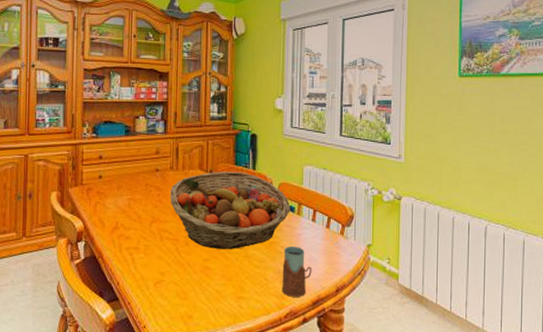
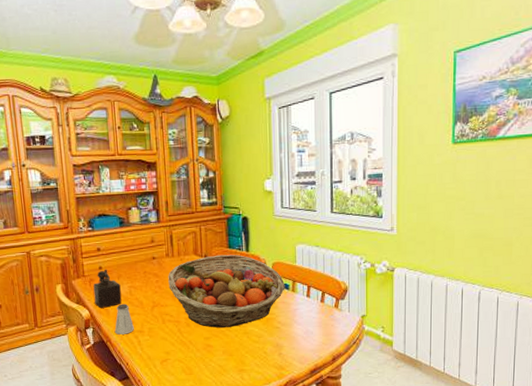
pepper mill: none [90,178,120,220] -> present [93,269,122,308]
saltshaker: none [109,217,129,251] -> present [115,304,134,335]
drinking glass: present [282,246,312,297] -> none [280,321,309,367]

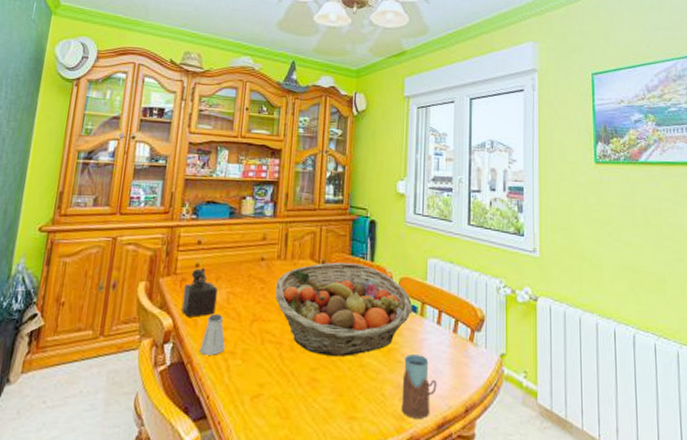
drinking glass: none [280,321,309,367] -> present [401,354,437,419]

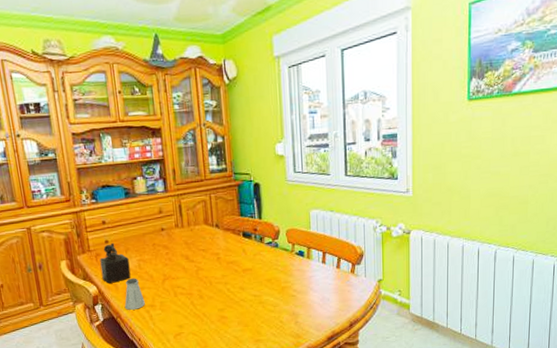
fruit basket: present [275,262,413,356] -> none [178,222,300,299]
drinking glass: present [401,354,437,419] -> none [296,289,325,335]

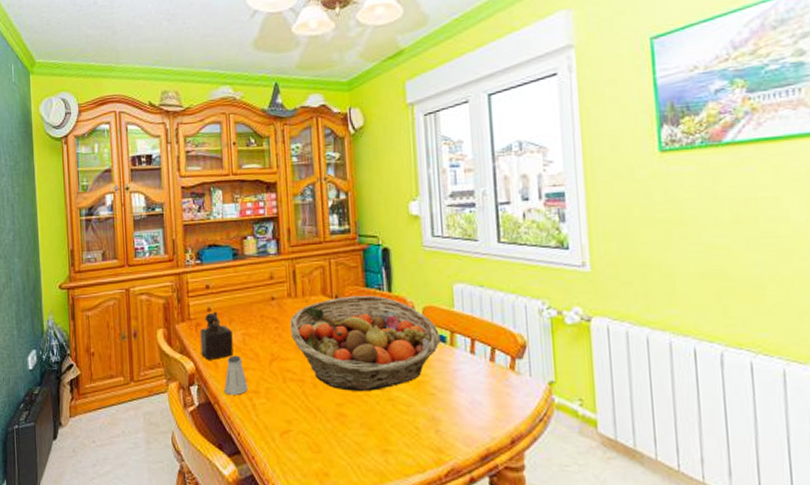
fruit basket: none [178,222,300,299] -> present [290,295,441,391]

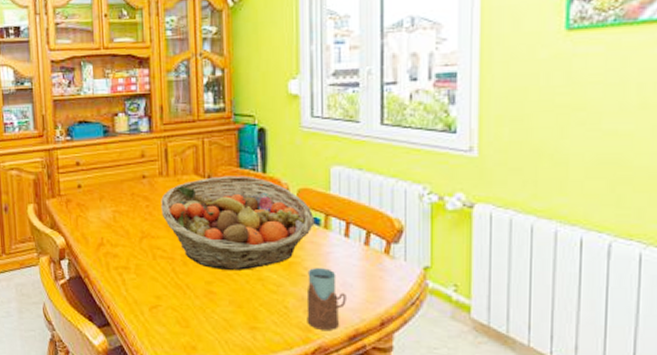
pepper mill: present [200,311,234,360] -> none [70,188,104,236]
saltshaker: present [224,355,248,395] -> none [94,232,118,270]
drinking glass: none [436,386,476,451] -> present [306,268,346,330]

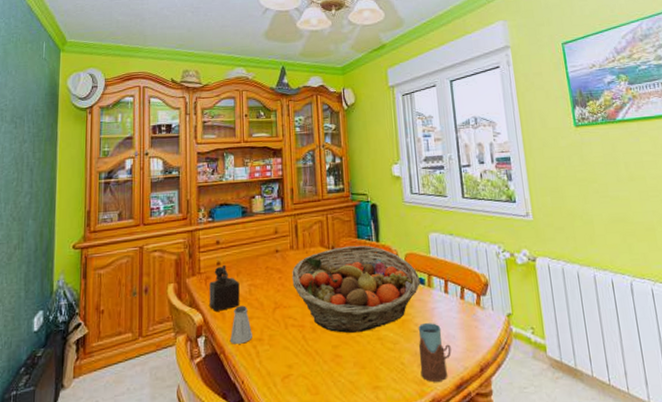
pepper mill: none [70,188,104,236] -> present [209,264,240,311]
saltshaker: none [94,232,118,270] -> present [230,305,252,344]

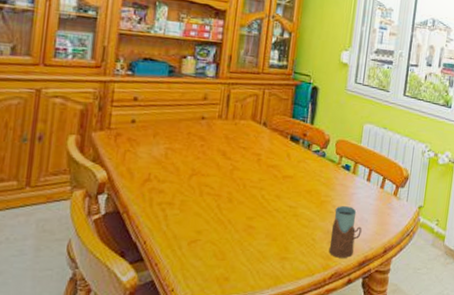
pepper mill: present [209,264,240,311] -> none [117,123,155,171]
saltshaker: present [230,305,252,344] -> none [137,168,163,206]
fruit basket: present [292,245,421,333] -> none [215,123,347,207]

